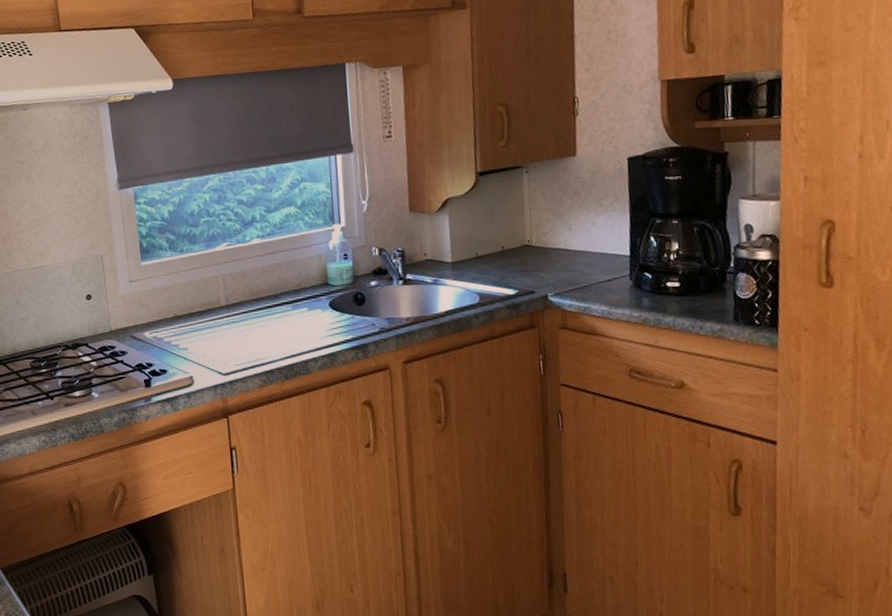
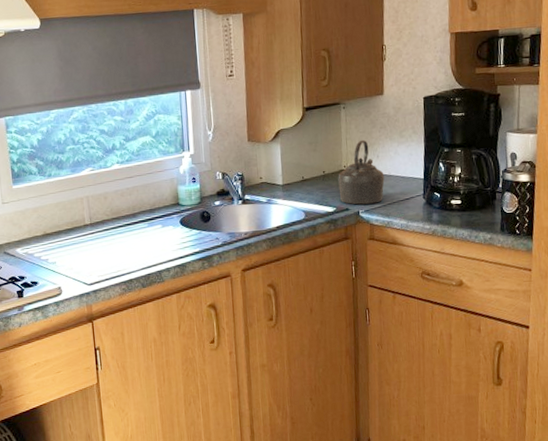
kettle: none [520,209,580,287] -> present [338,139,385,205]

